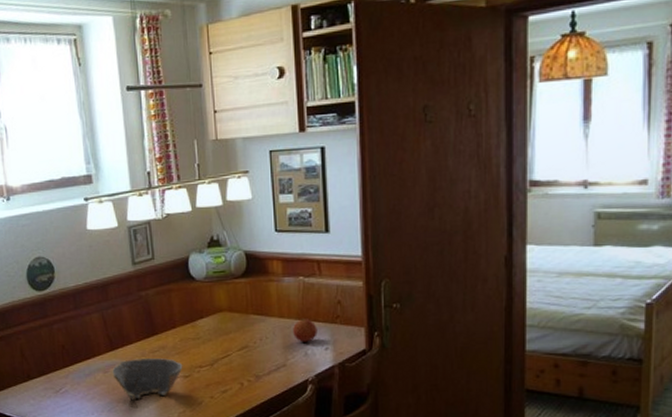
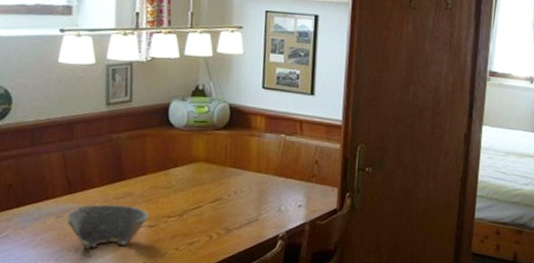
fruit: present [293,319,318,342] -> none [269,175,293,199]

